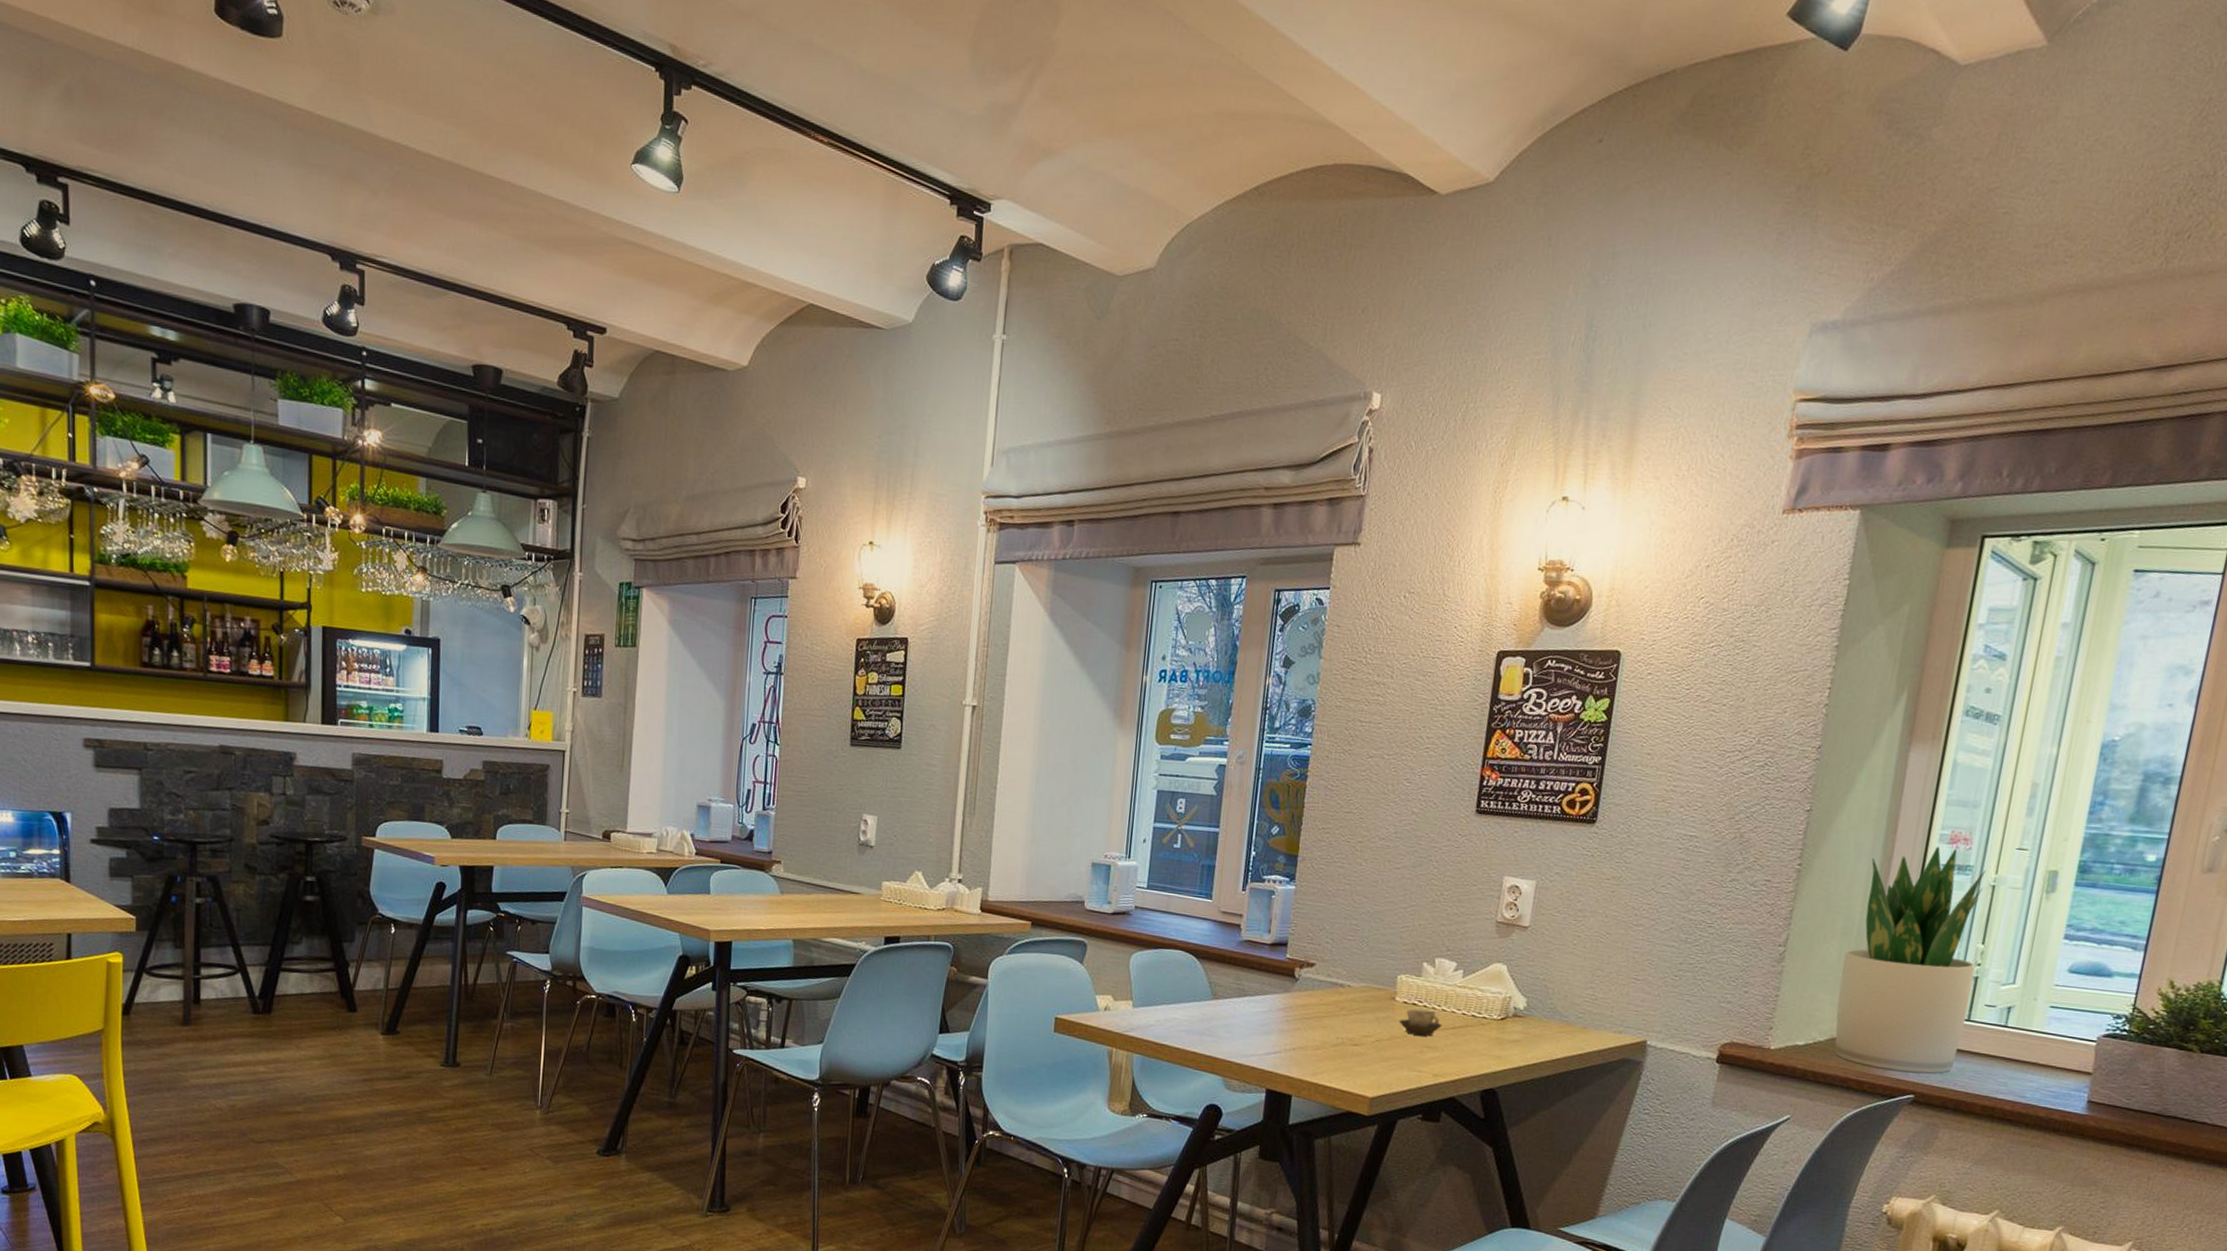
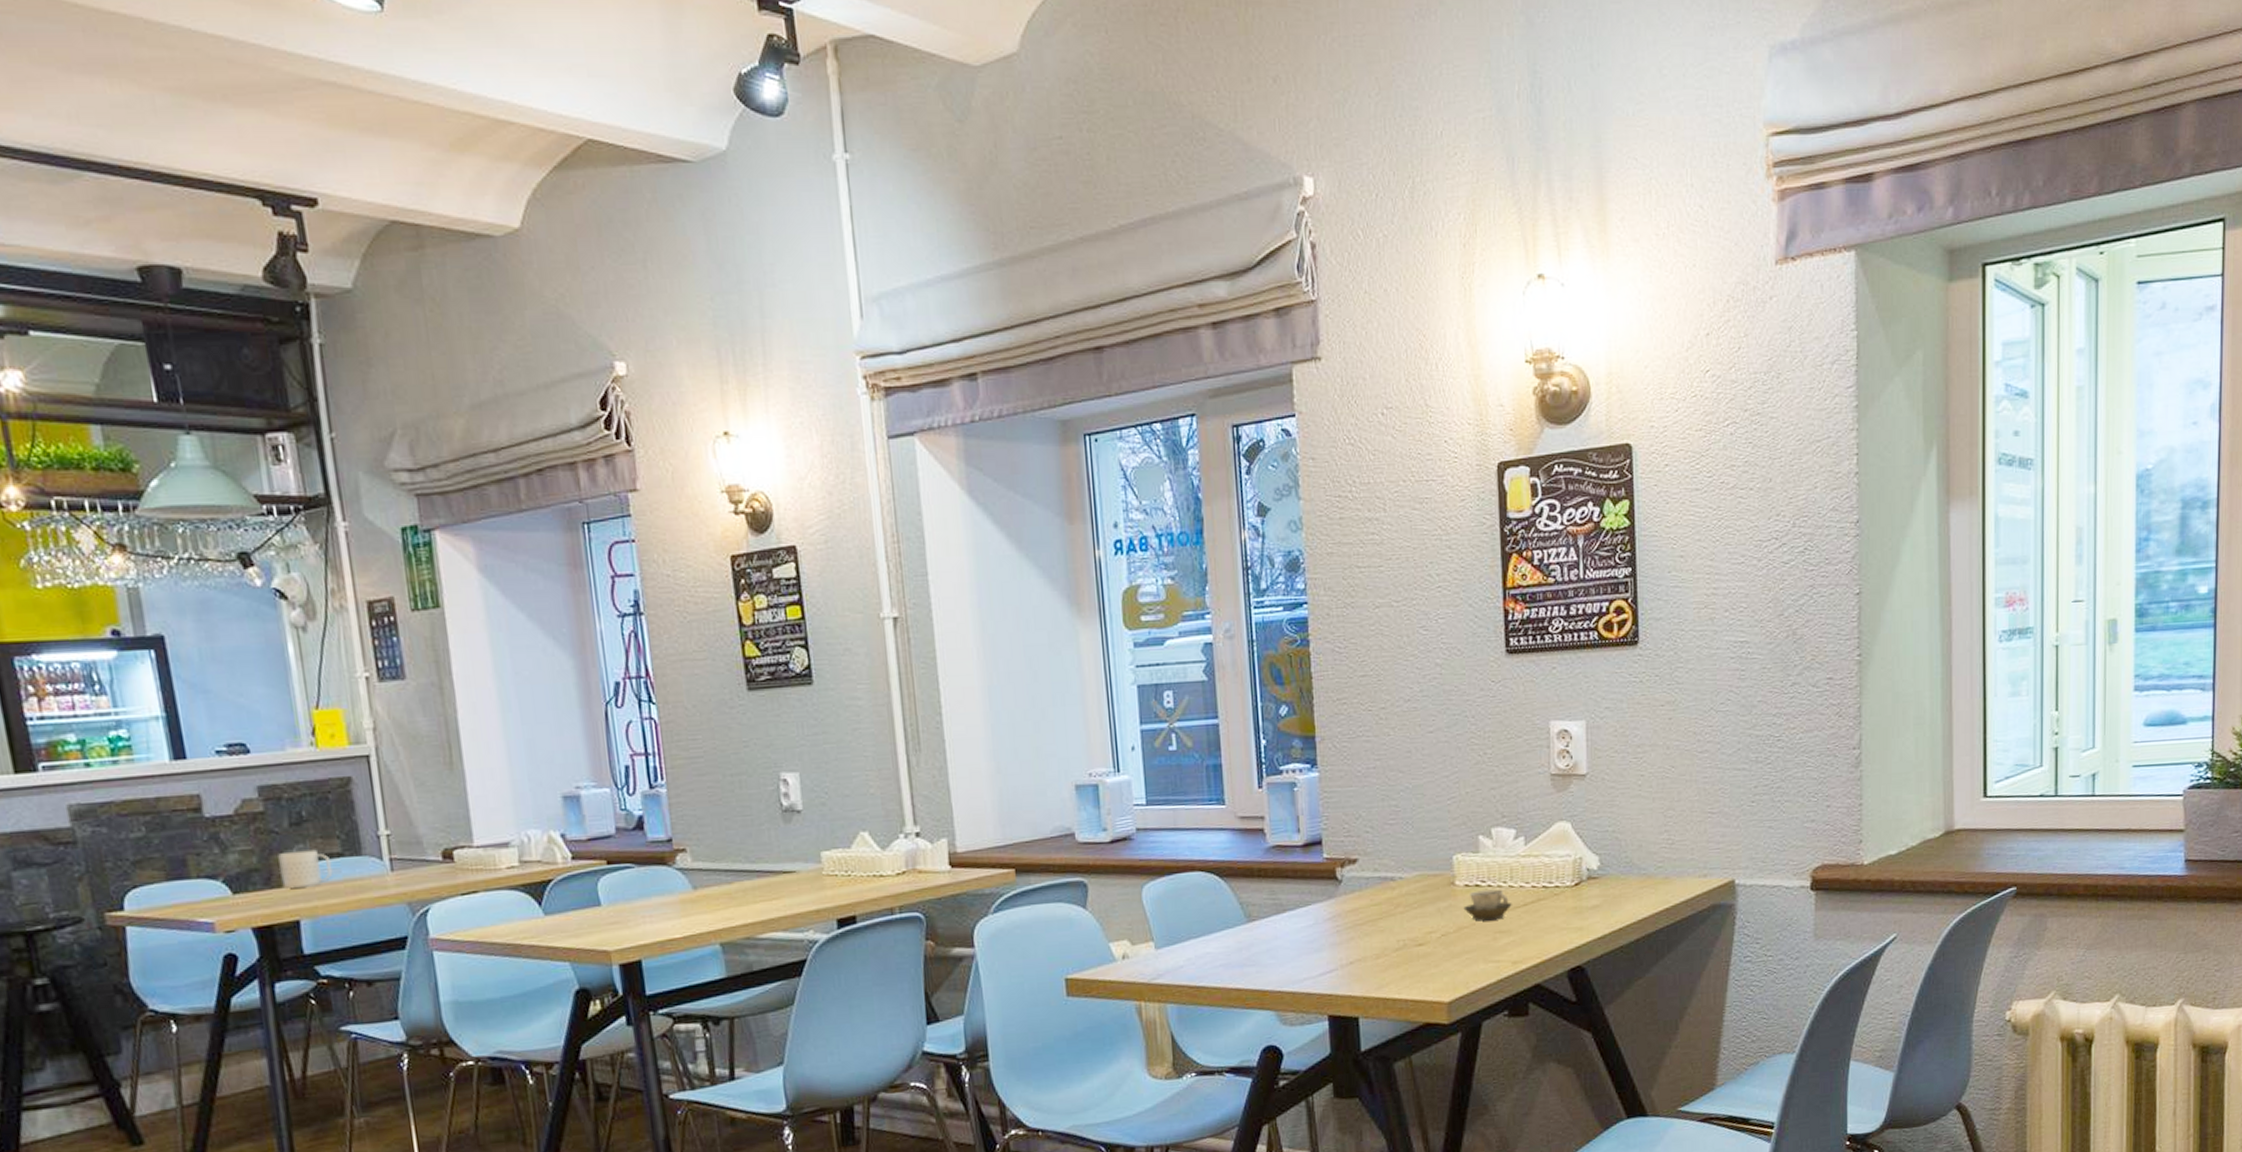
mug: none [486,813,524,843] -> present [278,849,333,890]
planter: present [1834,846,1986,1075] -> none [1921,611,2054,866]

